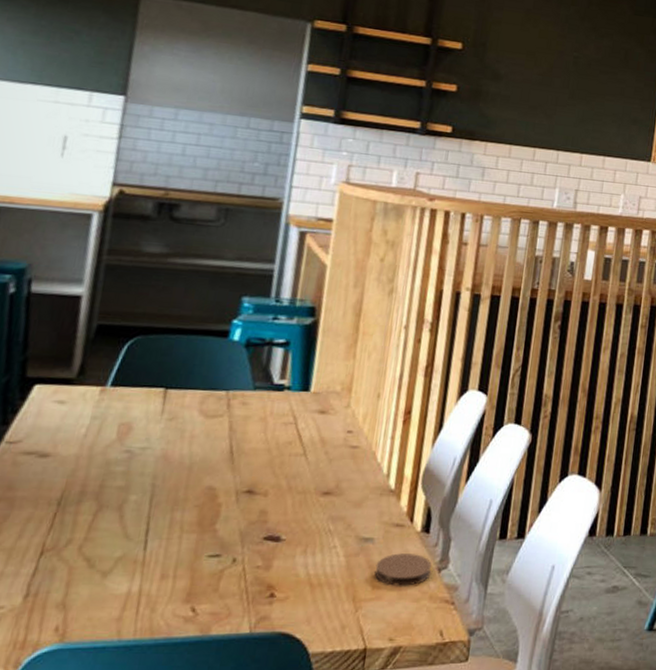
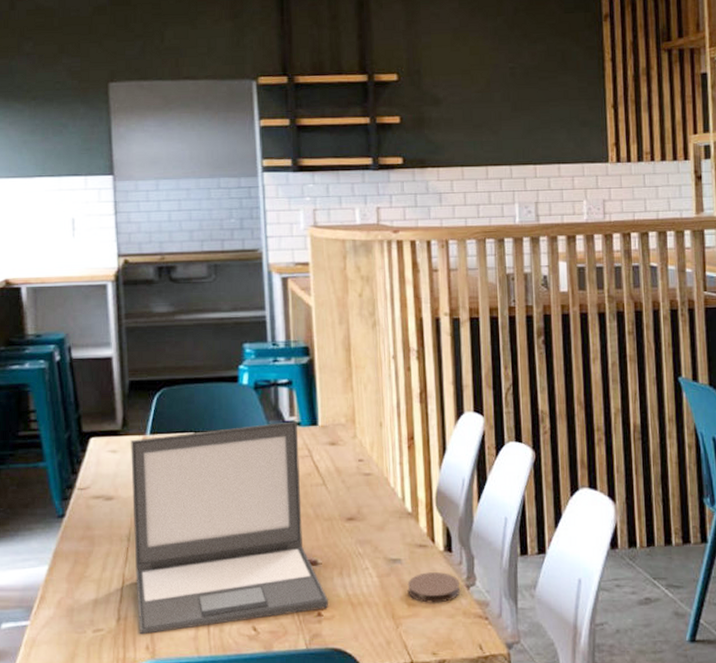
laptop: none [50,384,287,614] -> present [131,421,329,635]

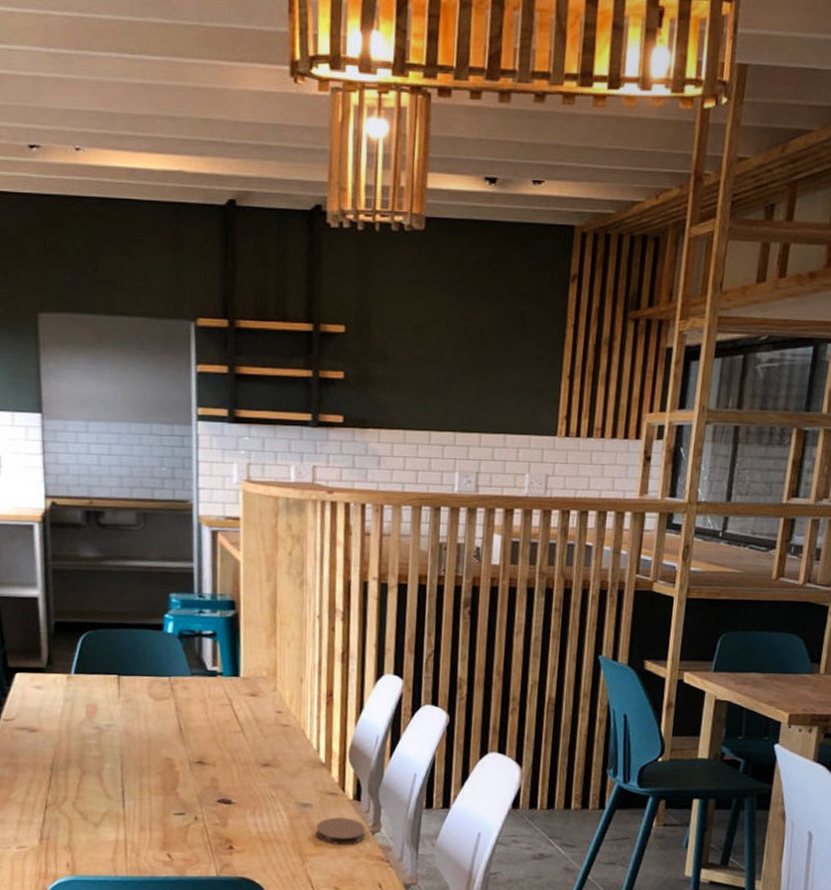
laptop: present [131,421,329,635] -> none [55,671,241,854]

